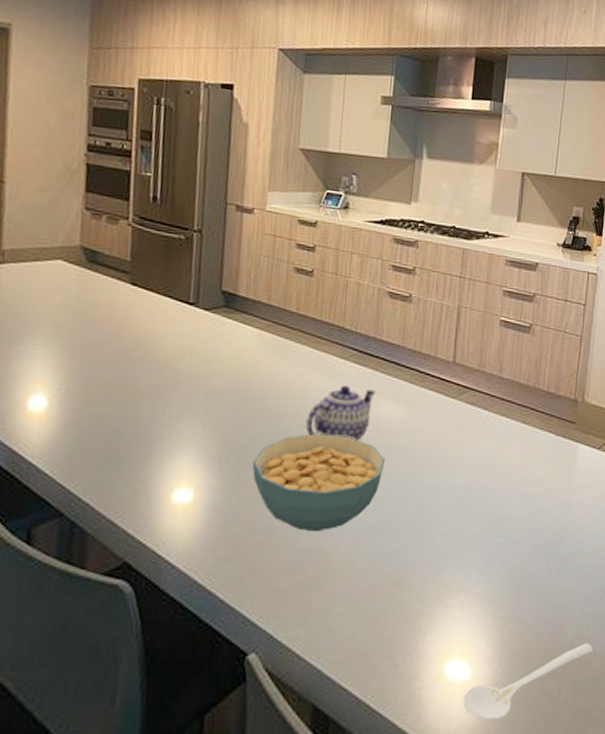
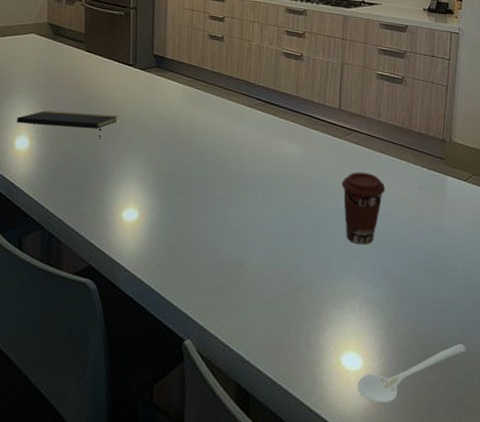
notepad: none [31,361,171,399] -> present [17,110,118,139]
cereal bowl: present [252,434,386,532] -> none [182,167,287,246]
teapot: present [305,386,376,441] -> none [222,129,277,173]
coffee cup: none [453,439,506,528] -> present [341,172,386,245]

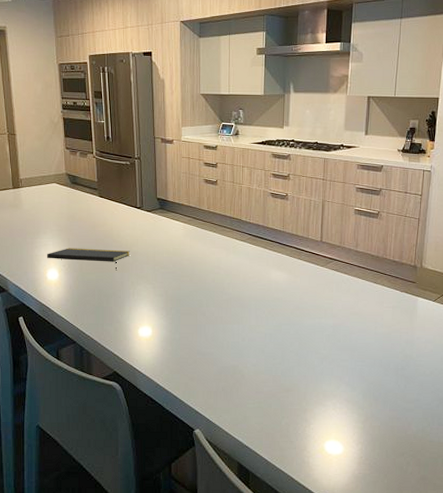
coffee cup: present [341,172,386,245] -> none [324,294,363,355]
stirrer: present [357,344,466,404] -> none [338,435,432,480]

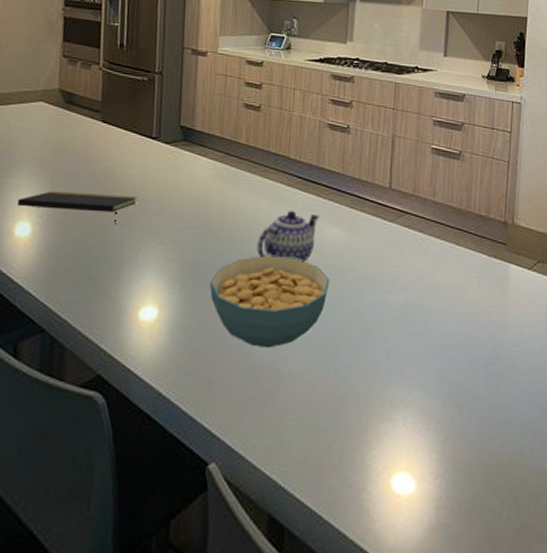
cereal bowl: none [187,292,276,356] -> present [209,256,330,348]
teapot: none [220,259,266,297] -> present [257,211,319,262]

